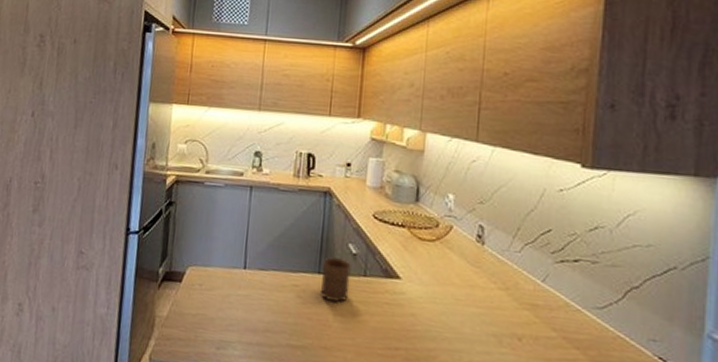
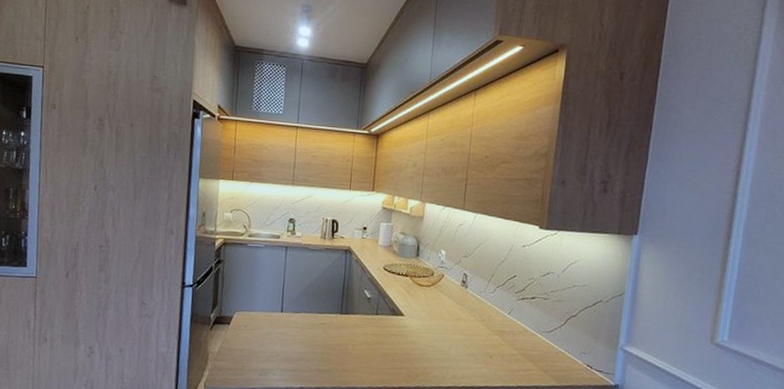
cup: present [319,257,351,302] -> none [341,301,366,335]

